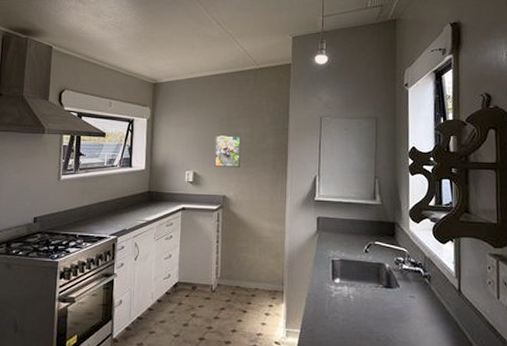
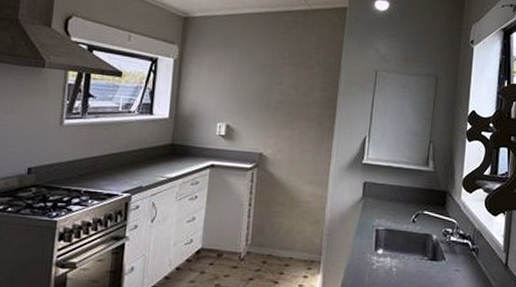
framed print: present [213,134,242,168] -> none [250,82,286,123]

